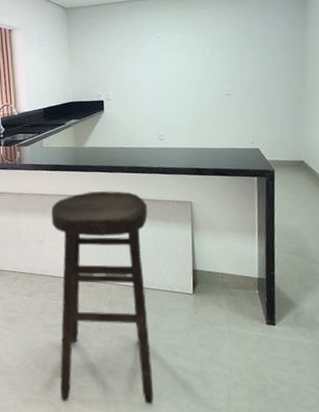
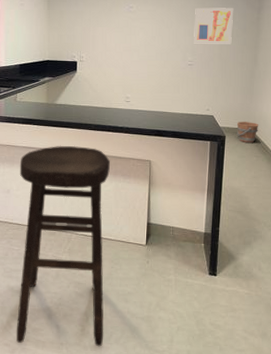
wall art: none [229,27,274,71] -> present [194,7,234,44]
bucket: none [286,153,313,177] -> present [236,122,259,144]

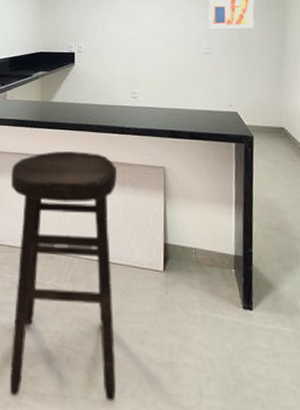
bucket: present [236,122,259,144] -> none [266,119,293,145]

